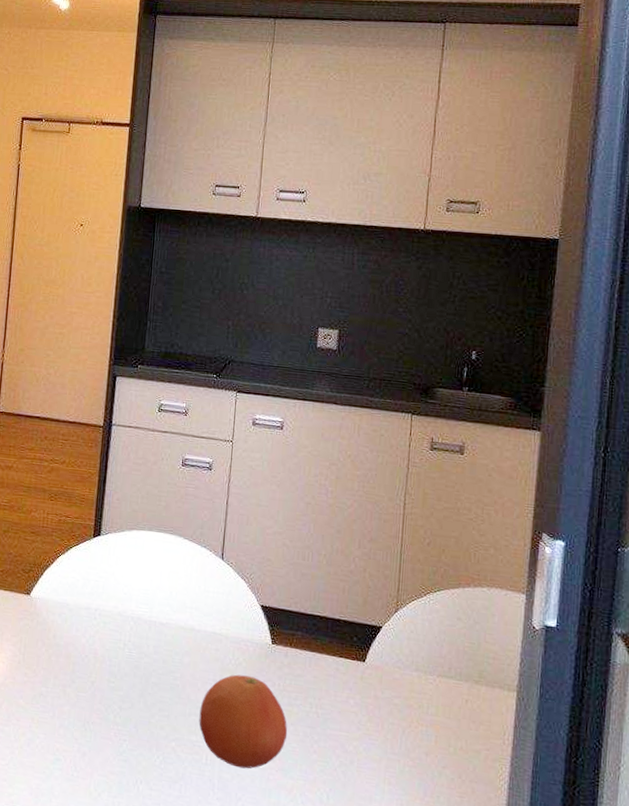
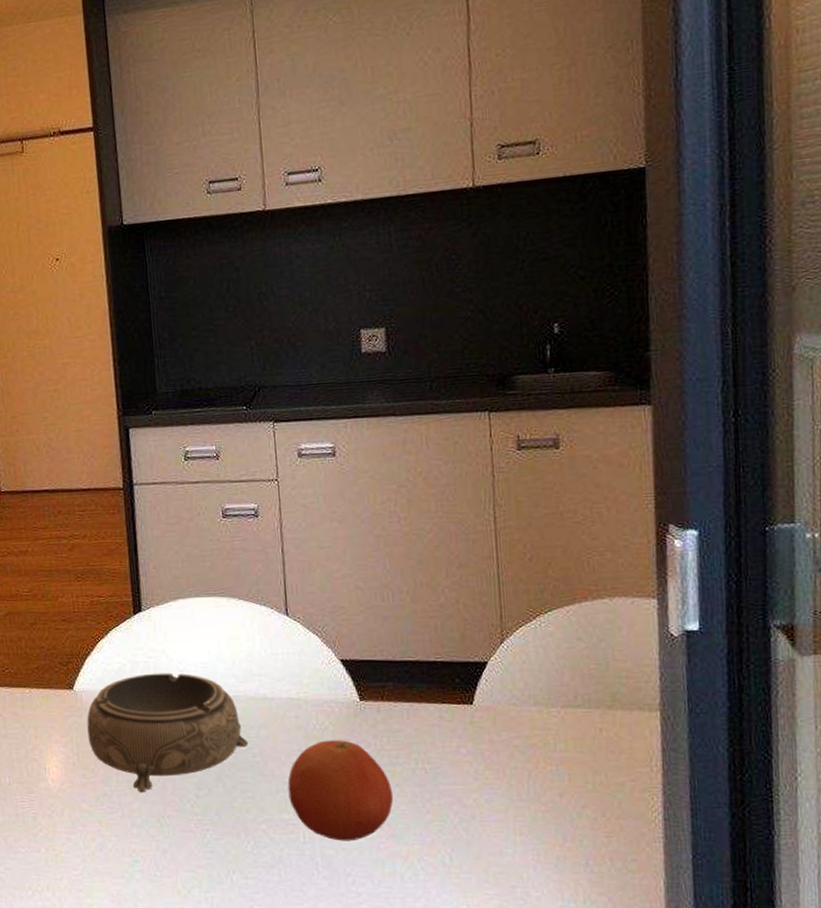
decorative bowl: none [35,591,173,698] -> present [87,673,249,793]

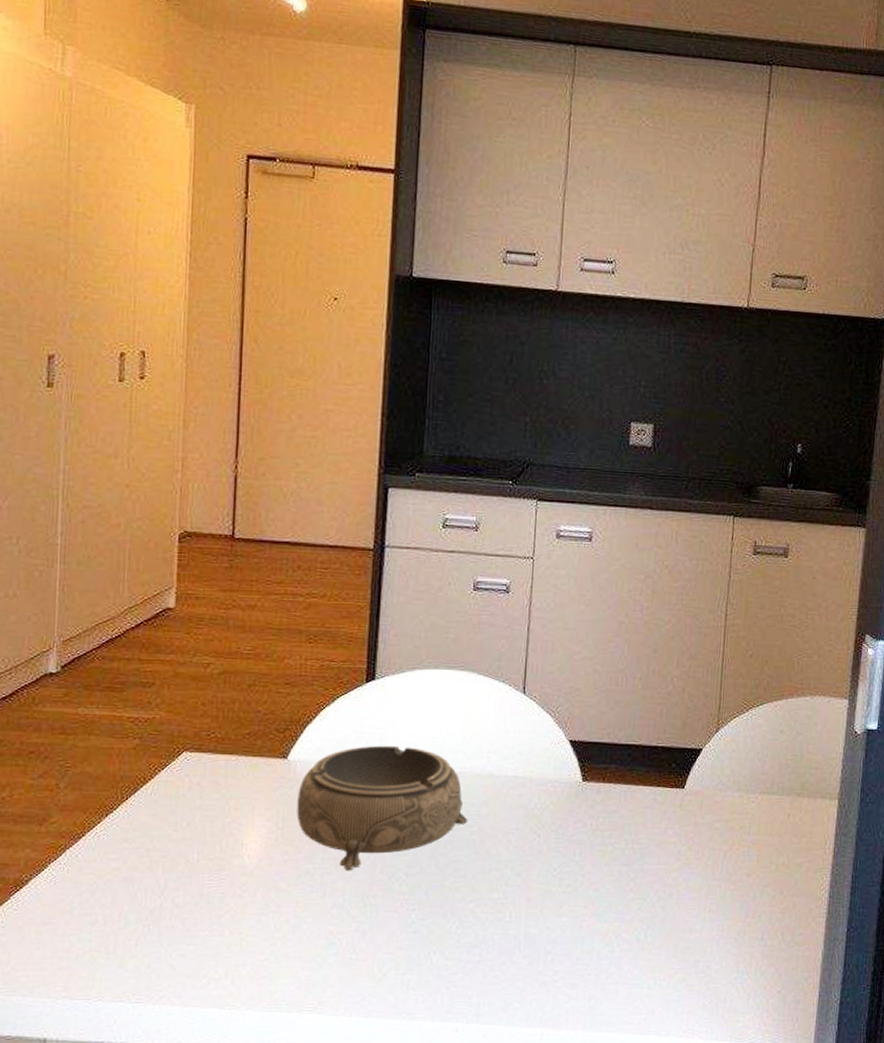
fruit: present [287,740,394,841] -> none [501,819,602,920]

